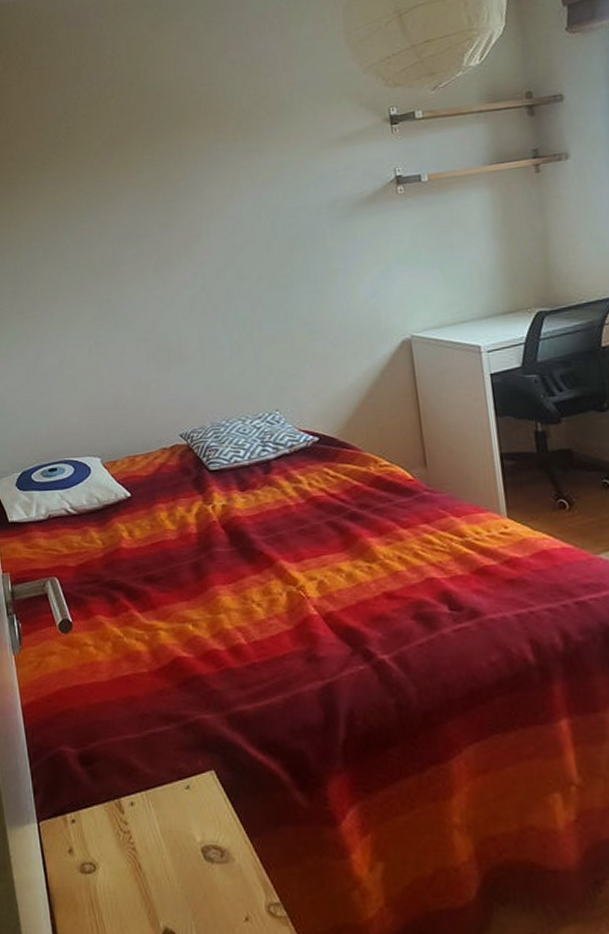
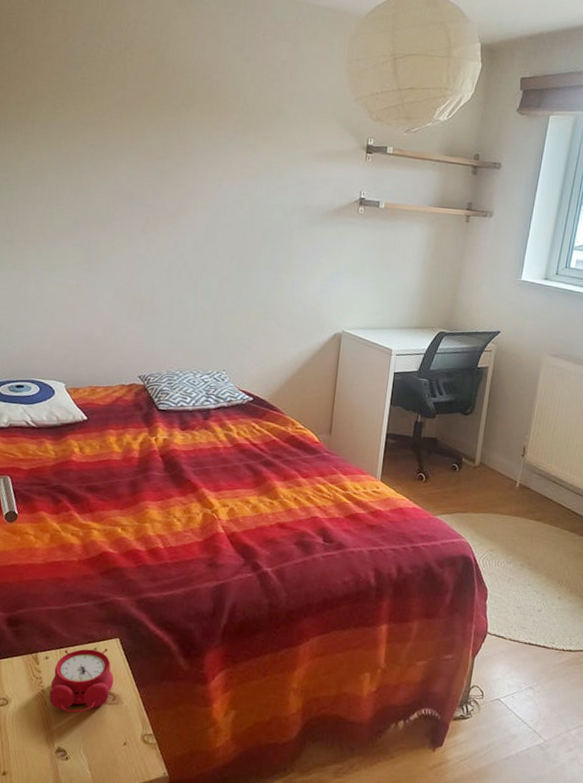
alarm clock: none [142,786,218,878] -> present [49,649,114,713]

